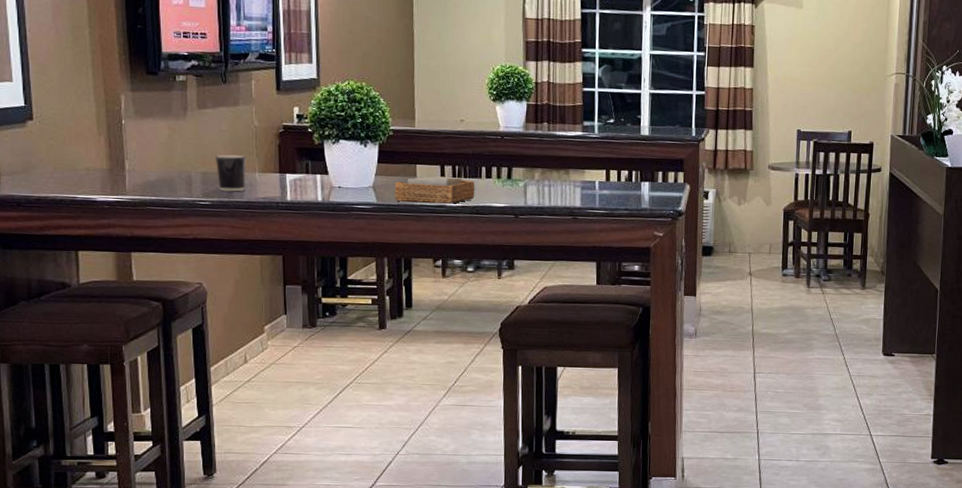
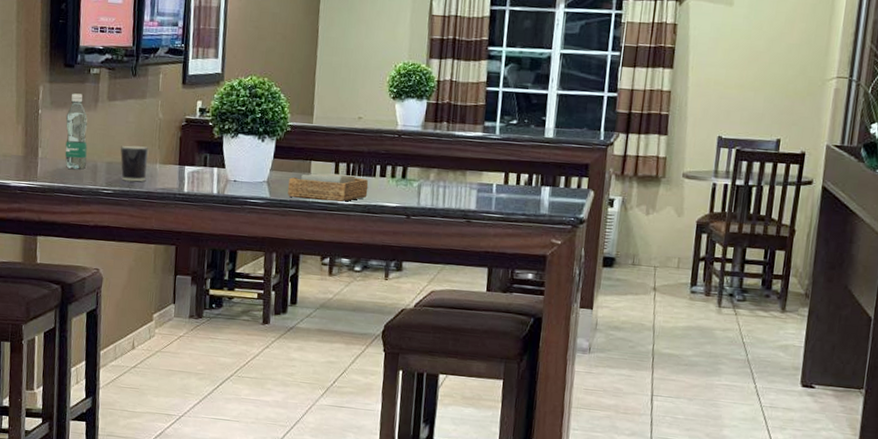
bottle: none [152,102,180,181] -> present [64,93,88,170]

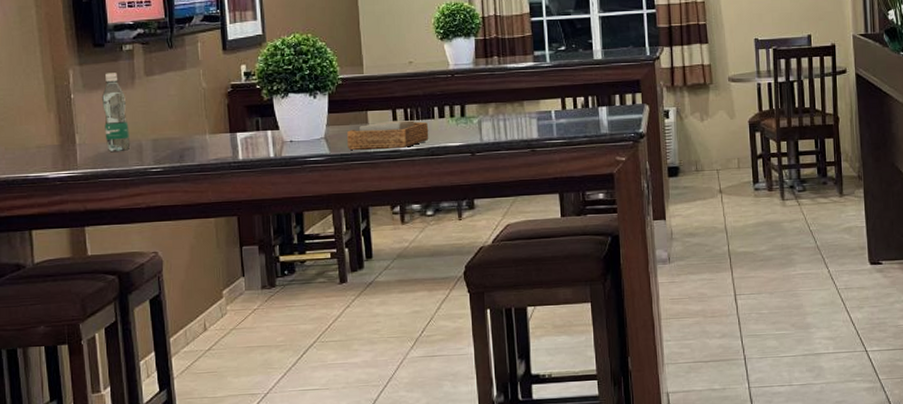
mug: present [120,145,149,182] -> none [164,118,197,156]

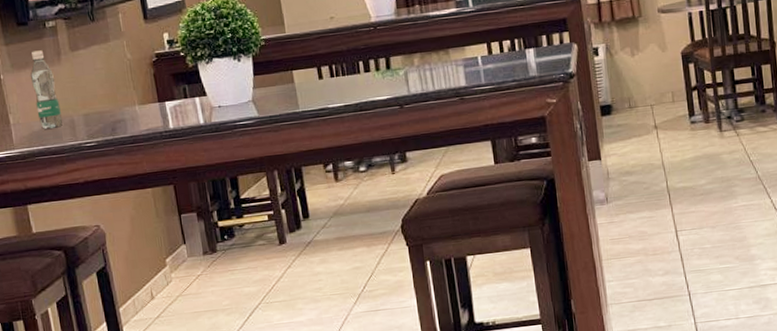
napkin holder: present [347,120,429,151] -> none [274,76,356,112]

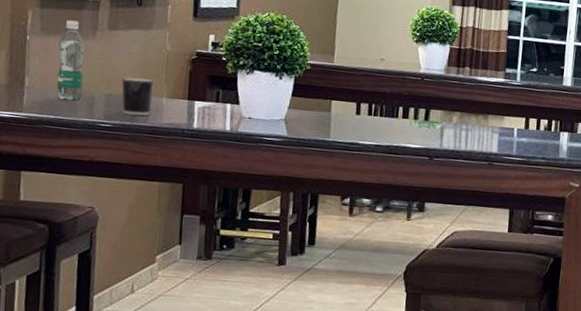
mug: none [94,90,127,130] -> present [121,77,155,116]

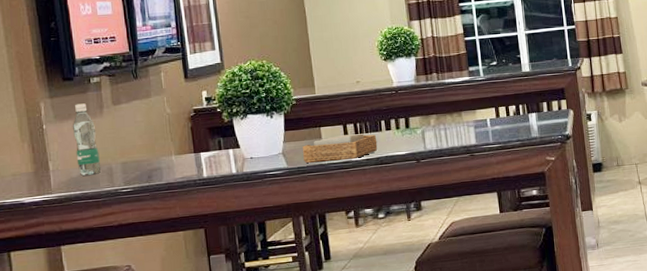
mug: present [121,77,155,116] -> none [132,142,164,177]
napkin holder: none [306,112,391,143] -> present [303,133,378,163]

